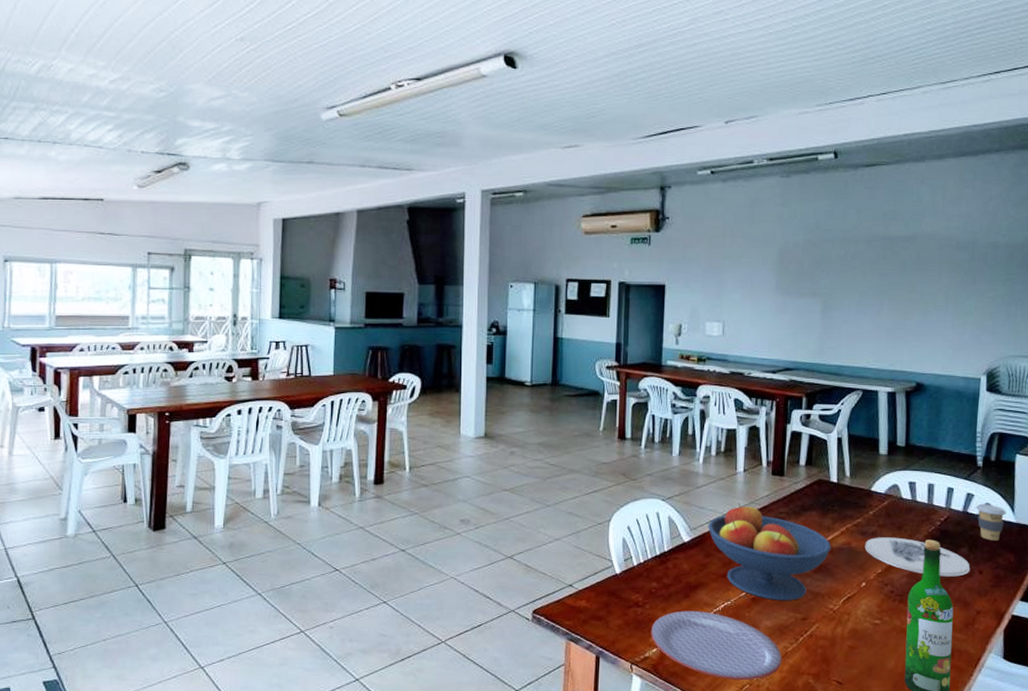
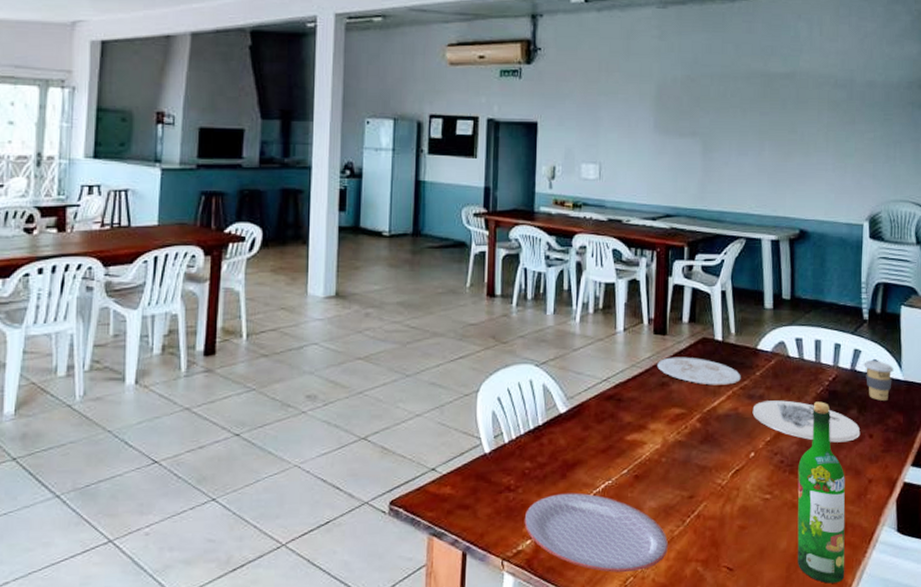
fruit bowl: present [707,503,831,601] -> none [586,366,718,477]
plate: none [775,496,855,522] -> present [657,357,741,385]

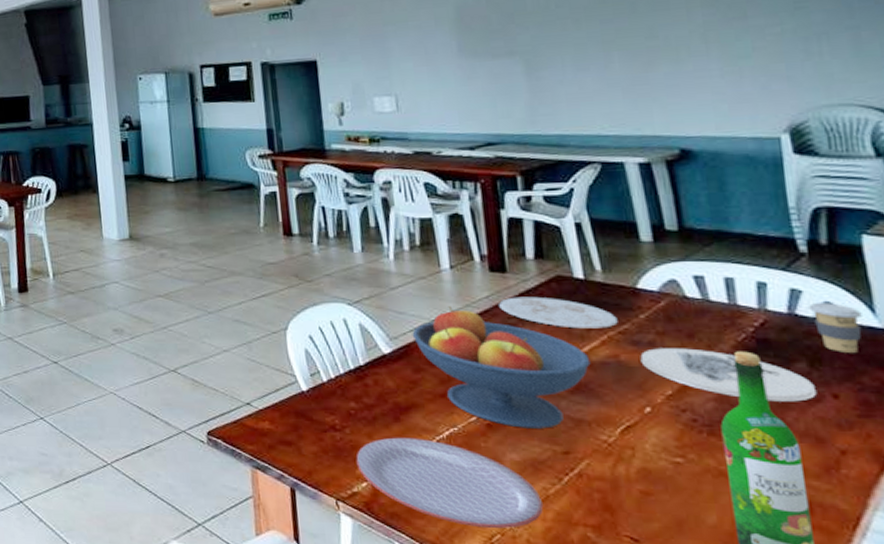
fruit bowl: none [586,366,718,477] -> present [412,306,591,429]

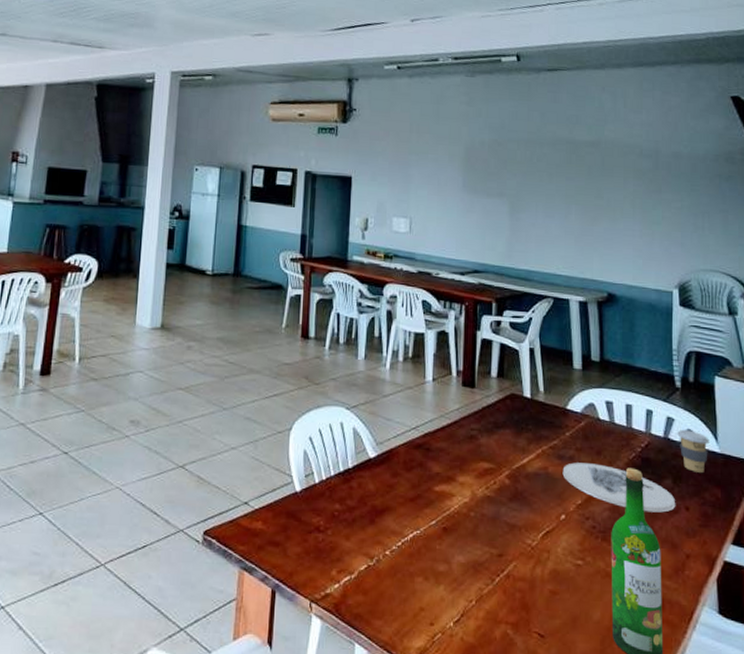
plate: present [355,437,543,529] -> none [332,539,477,628]
fruit bowl: present [412,306,591,429] -> none [395,416,527,533]
plate: present [499,296,618,329] -> none [466,410,550,443]

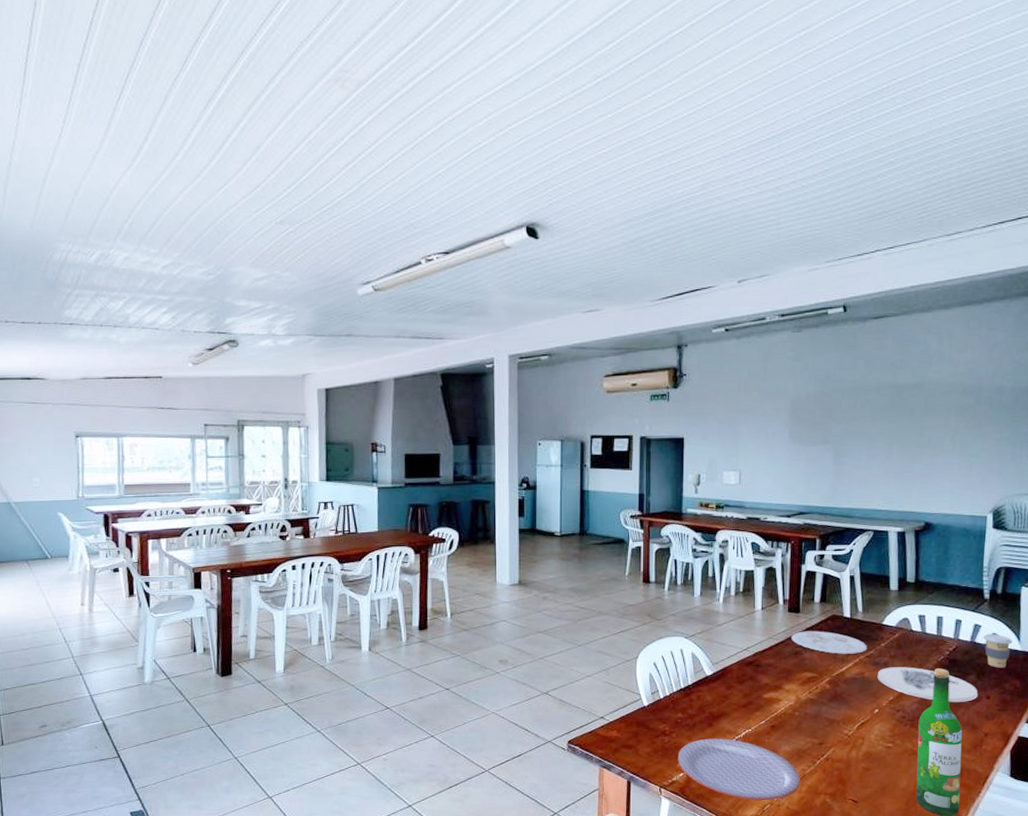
plate: none [332,539,477,628] -> present [677,738,800,801]
plate: none [466,410,550,443] -> present [791,631,867,654]

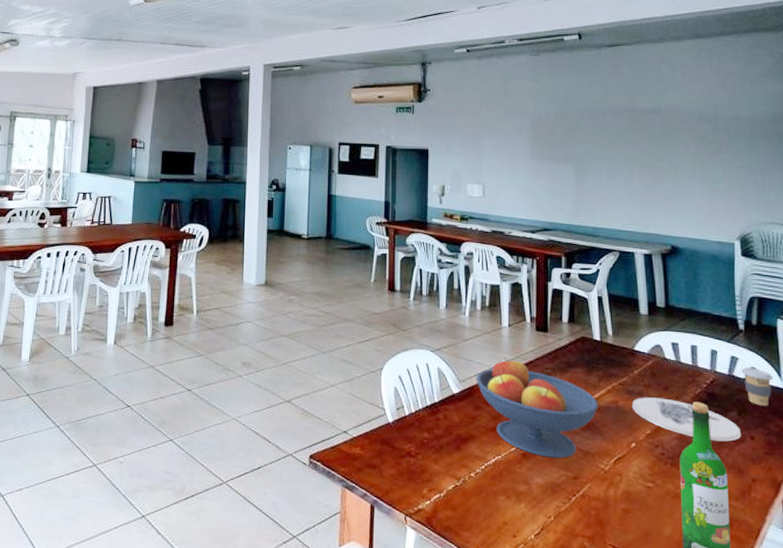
plate: present [677,738,800,801] -> none [424,463,555,540]
fruit bowl: none [728,639,846,728] -> present [476,357,598,458]
plate: present [791,631,867,654] -> none [540,352,620,380]

